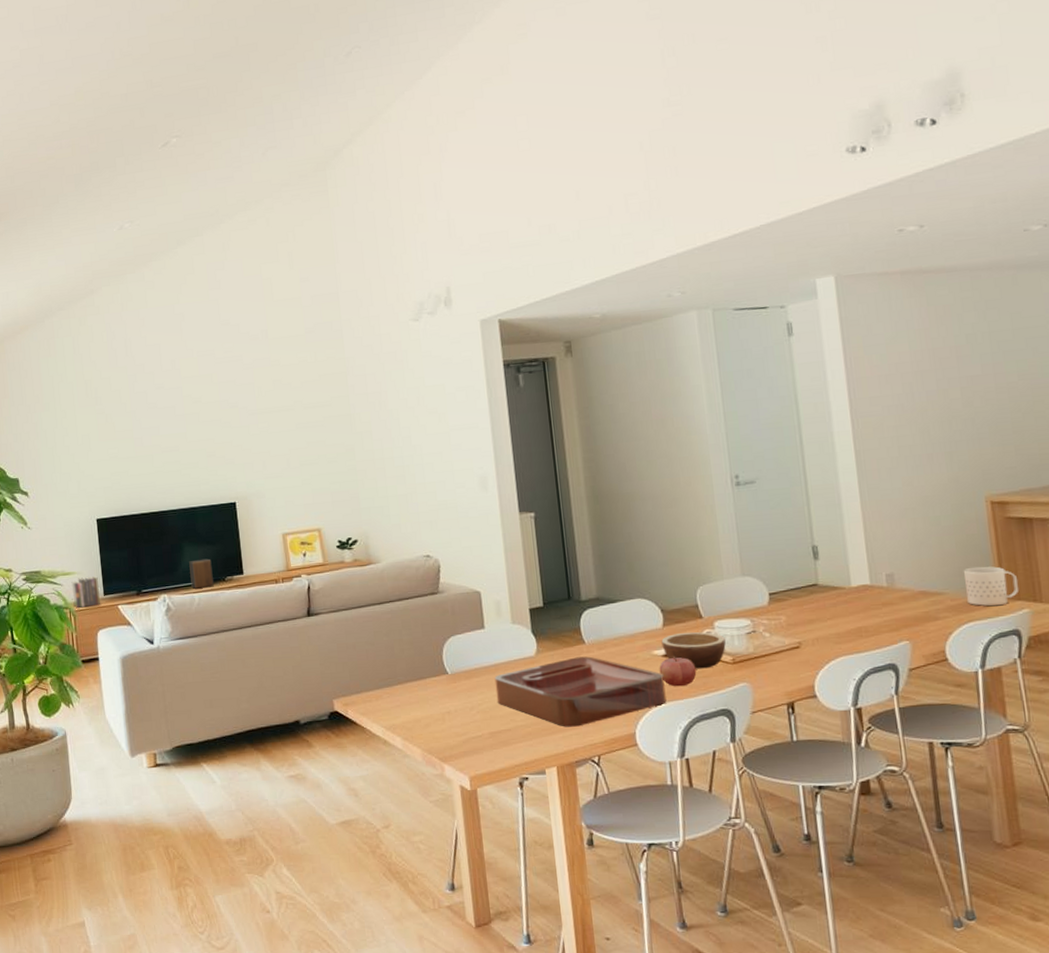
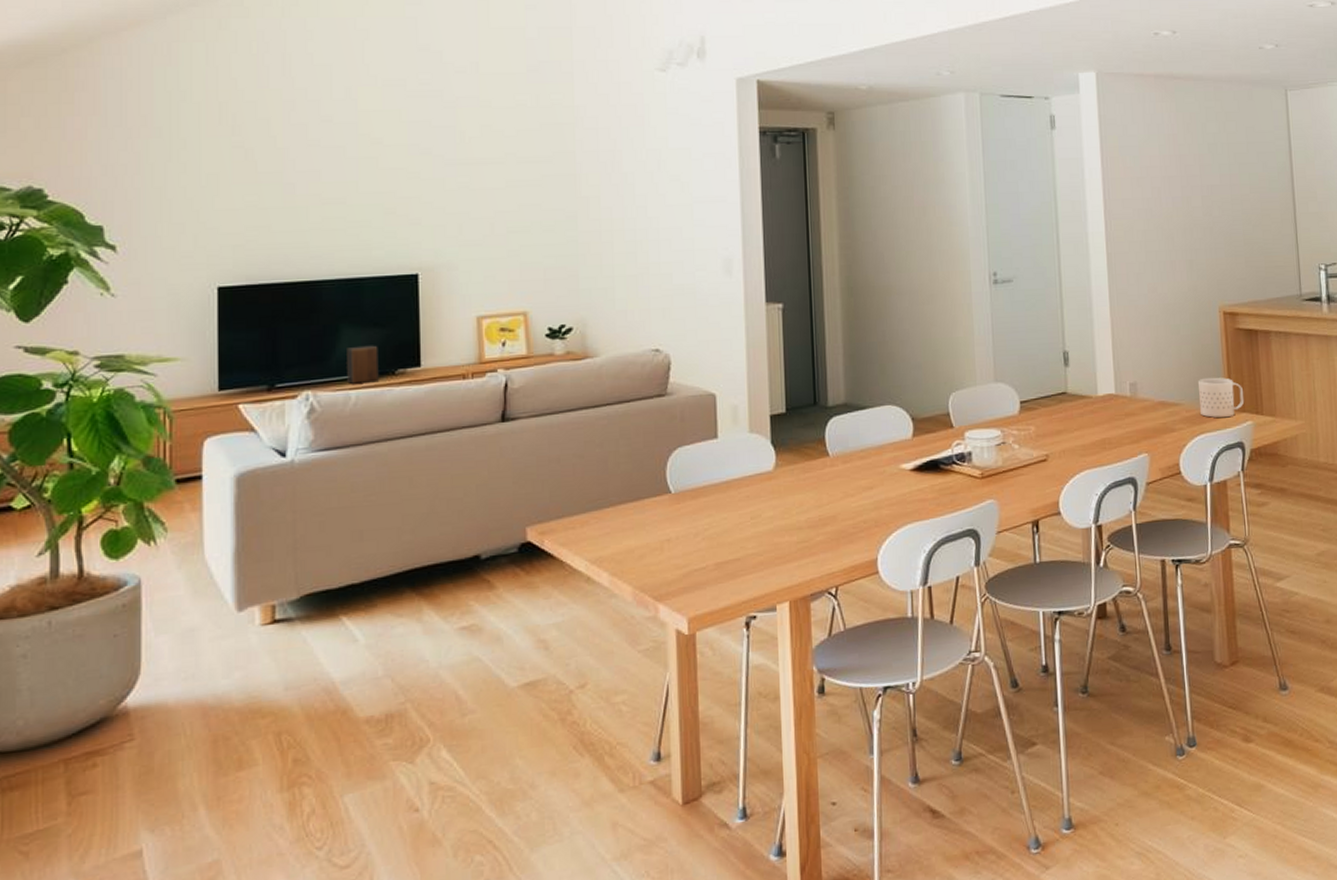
books: present [71,576,100,608] -> none [171,364,213,407]
decorative tray: present [494,656,667,727] -> none [725,471,912,554]
fruit: present [659,655,697,687] -> none [906,470,944,505]
bowl: present [661,632,726,669] -> none [910,443,975,485]

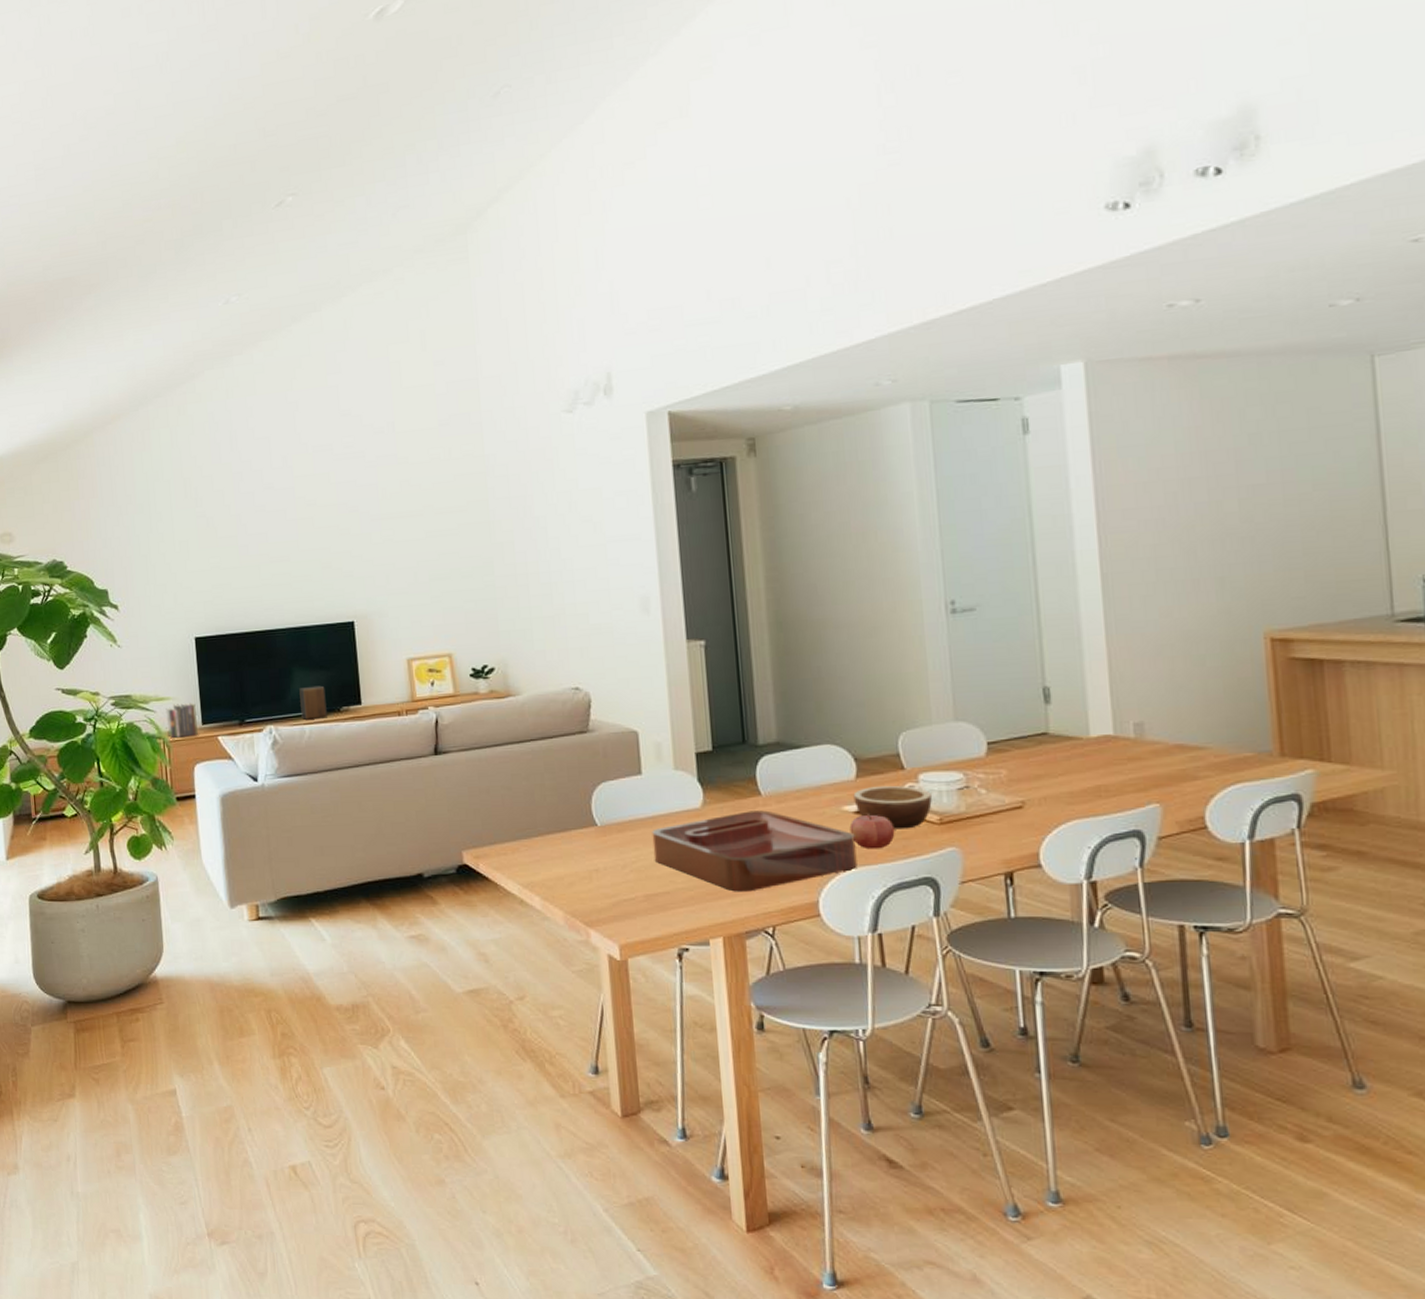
books: none [171,364,213,407] -> present [166,703,198,738]
decorative tray: none [725,471,912,554] -> present [652,810,857,892]
fruit: none [906,470,944,505] -> present [849,812,895,850]
bowl: none [910,443,975,485] -> present [853,785,932,830]
mug: present [1197,377,1245,418] -> none [1231,716,1303,765]

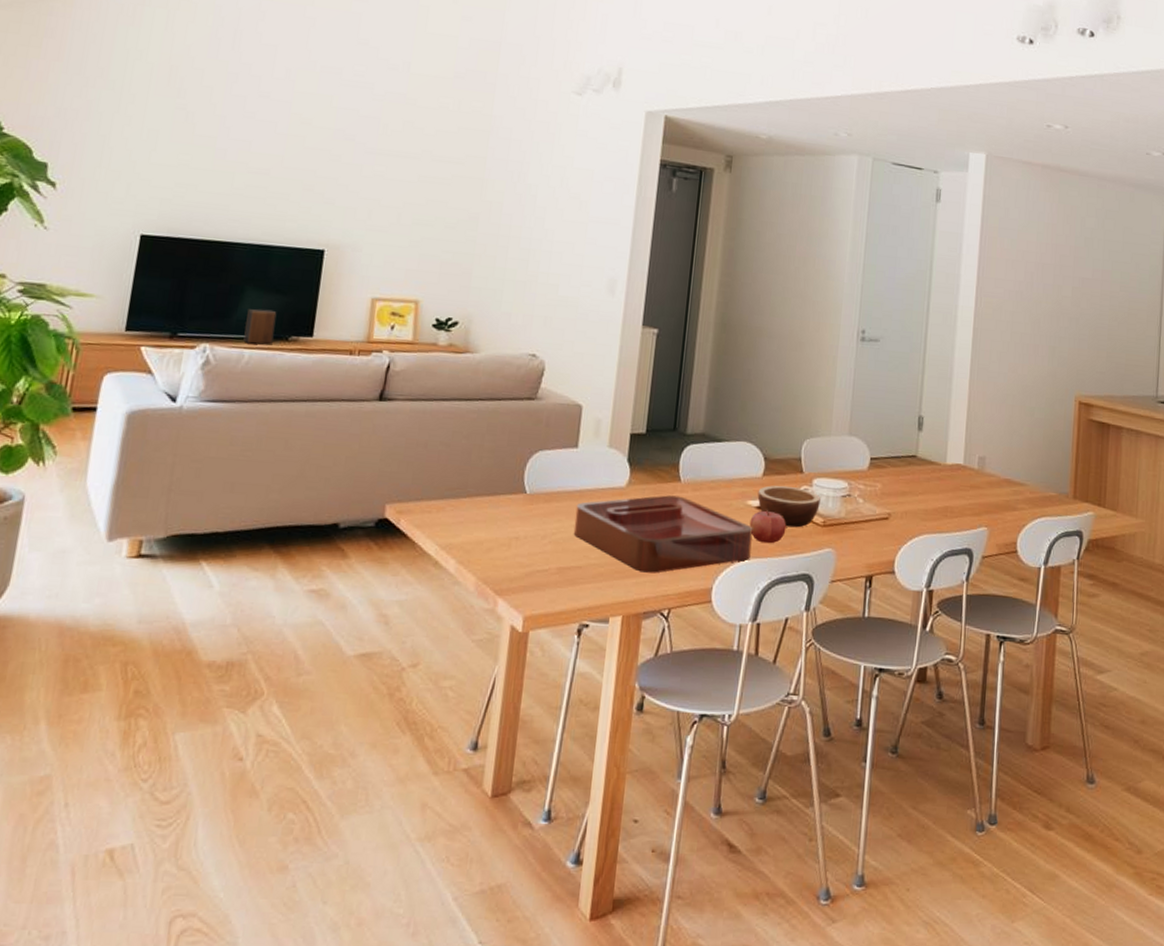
books: present [166,703,198,738] -> none [80,303,123,342]

